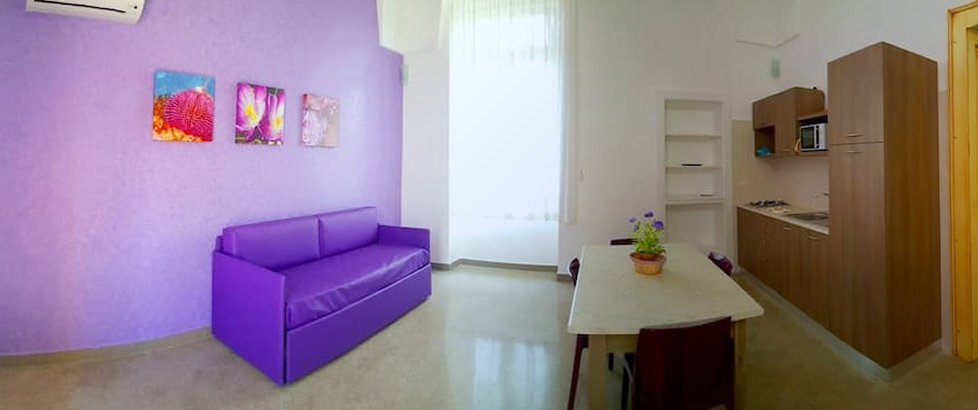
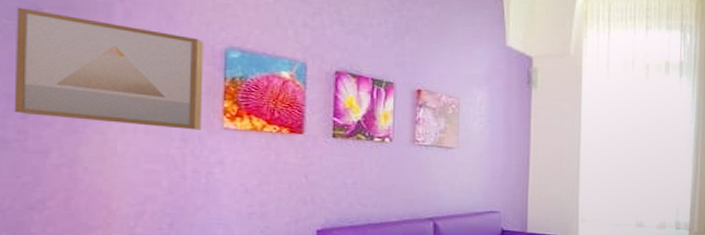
wall art: none [10,51,139,143] -> present [14,7,204,130]

